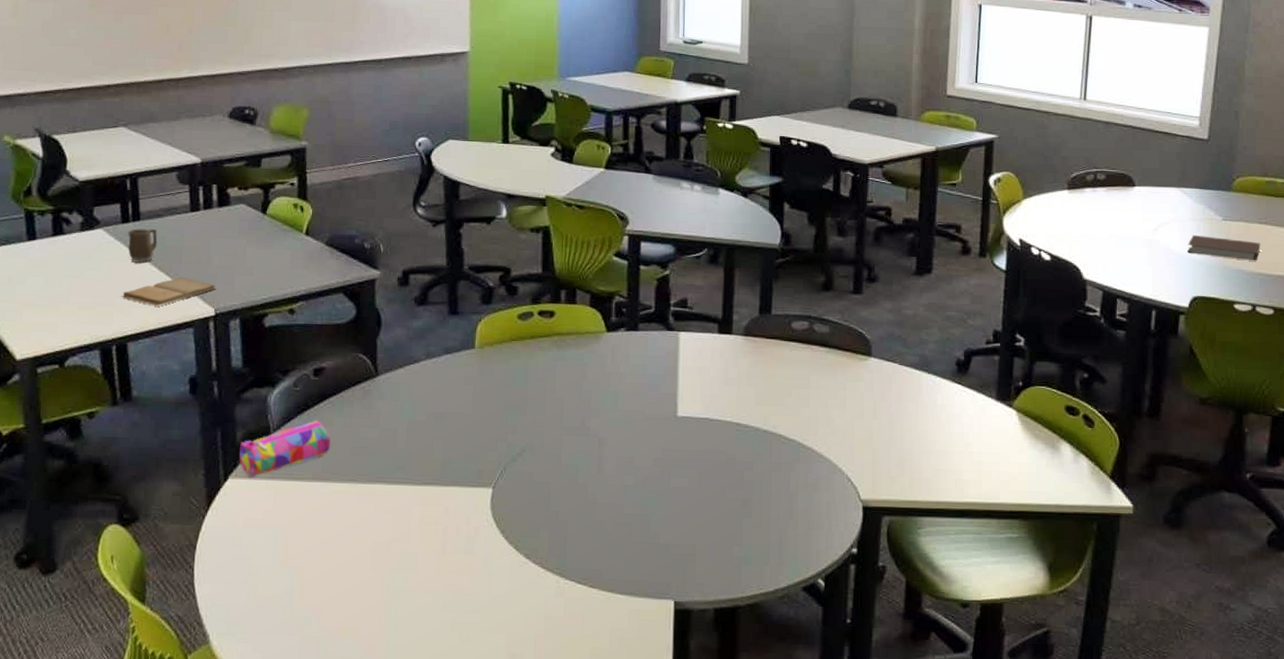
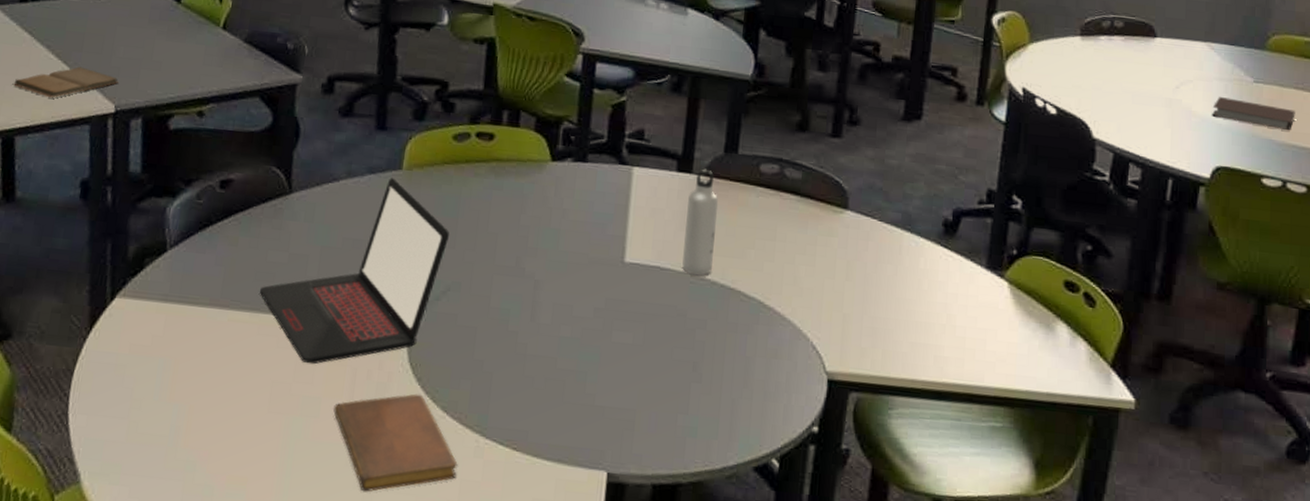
mug: present [128,228,158,264] -> none [23,9,58,49]
pencil case: present [239,420,331,478] -> none [129,238,234,299]
laptop: none [356,356,521,525] -> present [260,178,450,365]
notebook: none [429,544,542,633] -> present [333,393,458,492]
water bottle: none [728,329,757,424] -> present [682,169,718,276]

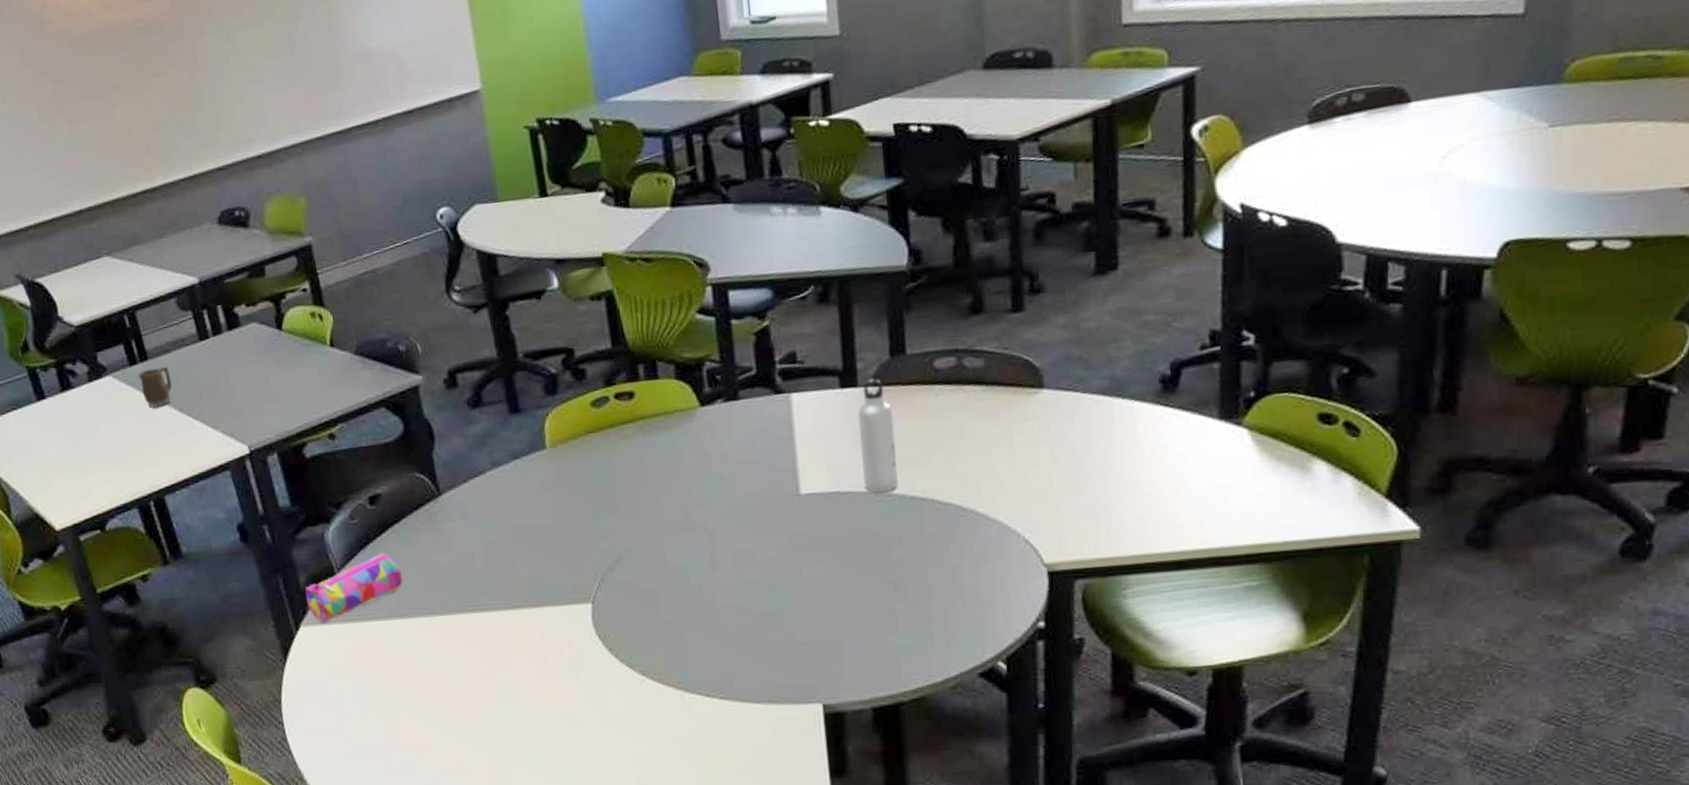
book: present [12,66,119,98] -> none [147,415,245,453]
mug: none [23,9,58,49] -> present [138,367,173,408]
pencil case: none [129,238,234,299] -> present [305,553,403,623]
laptop: present [260,178,450,365] -> none [434,459,610,655]
notebook: present [333,393,458,492] -> none [533,663,669,762]
notebook: present [1212,97,1295,131] -> none [1494,149,1610,182]

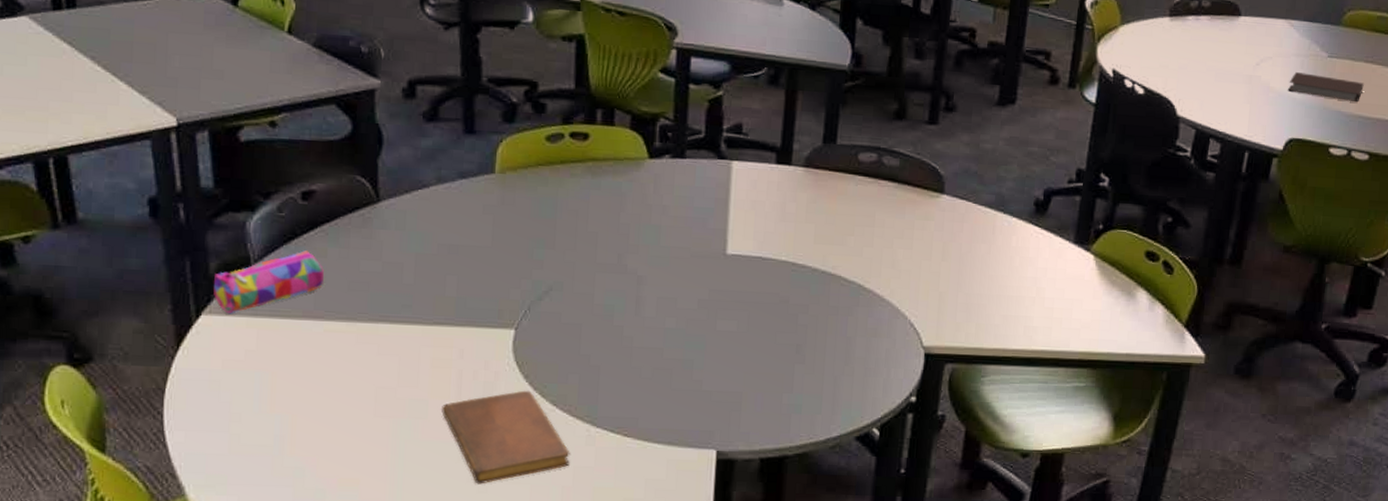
mug: present [138,367,173,408] -> none [61,17,100,61]
notebook: none [533,663,669,762] -> present [441,390,570,484]
water bottle: present [858,378,898,493] -> none [784,160,818,264]
notebook: none [1494,149,1610,182] -> present [1288,72,1364,103]

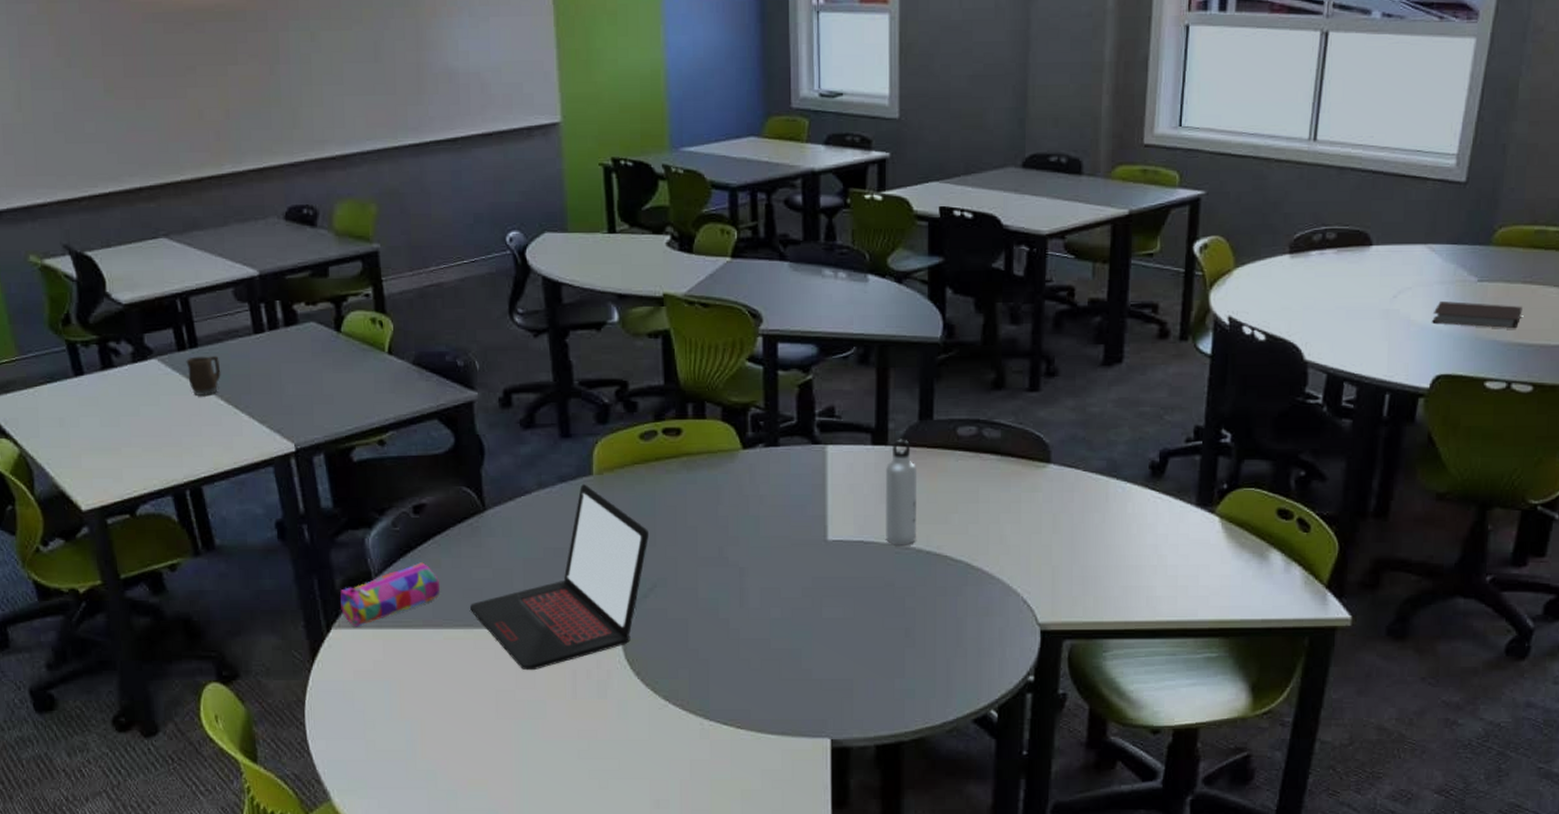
mug: none [61,17,100,61] -> present [186,356,221,397]
laptop: none [355,182,548,369] -> present [470,484,649,671]
notebook: present [441,390,570,484] -> none [559,687,686,781]
water bottle: none [784,160,818,264] -> present [886,439,918,545]

